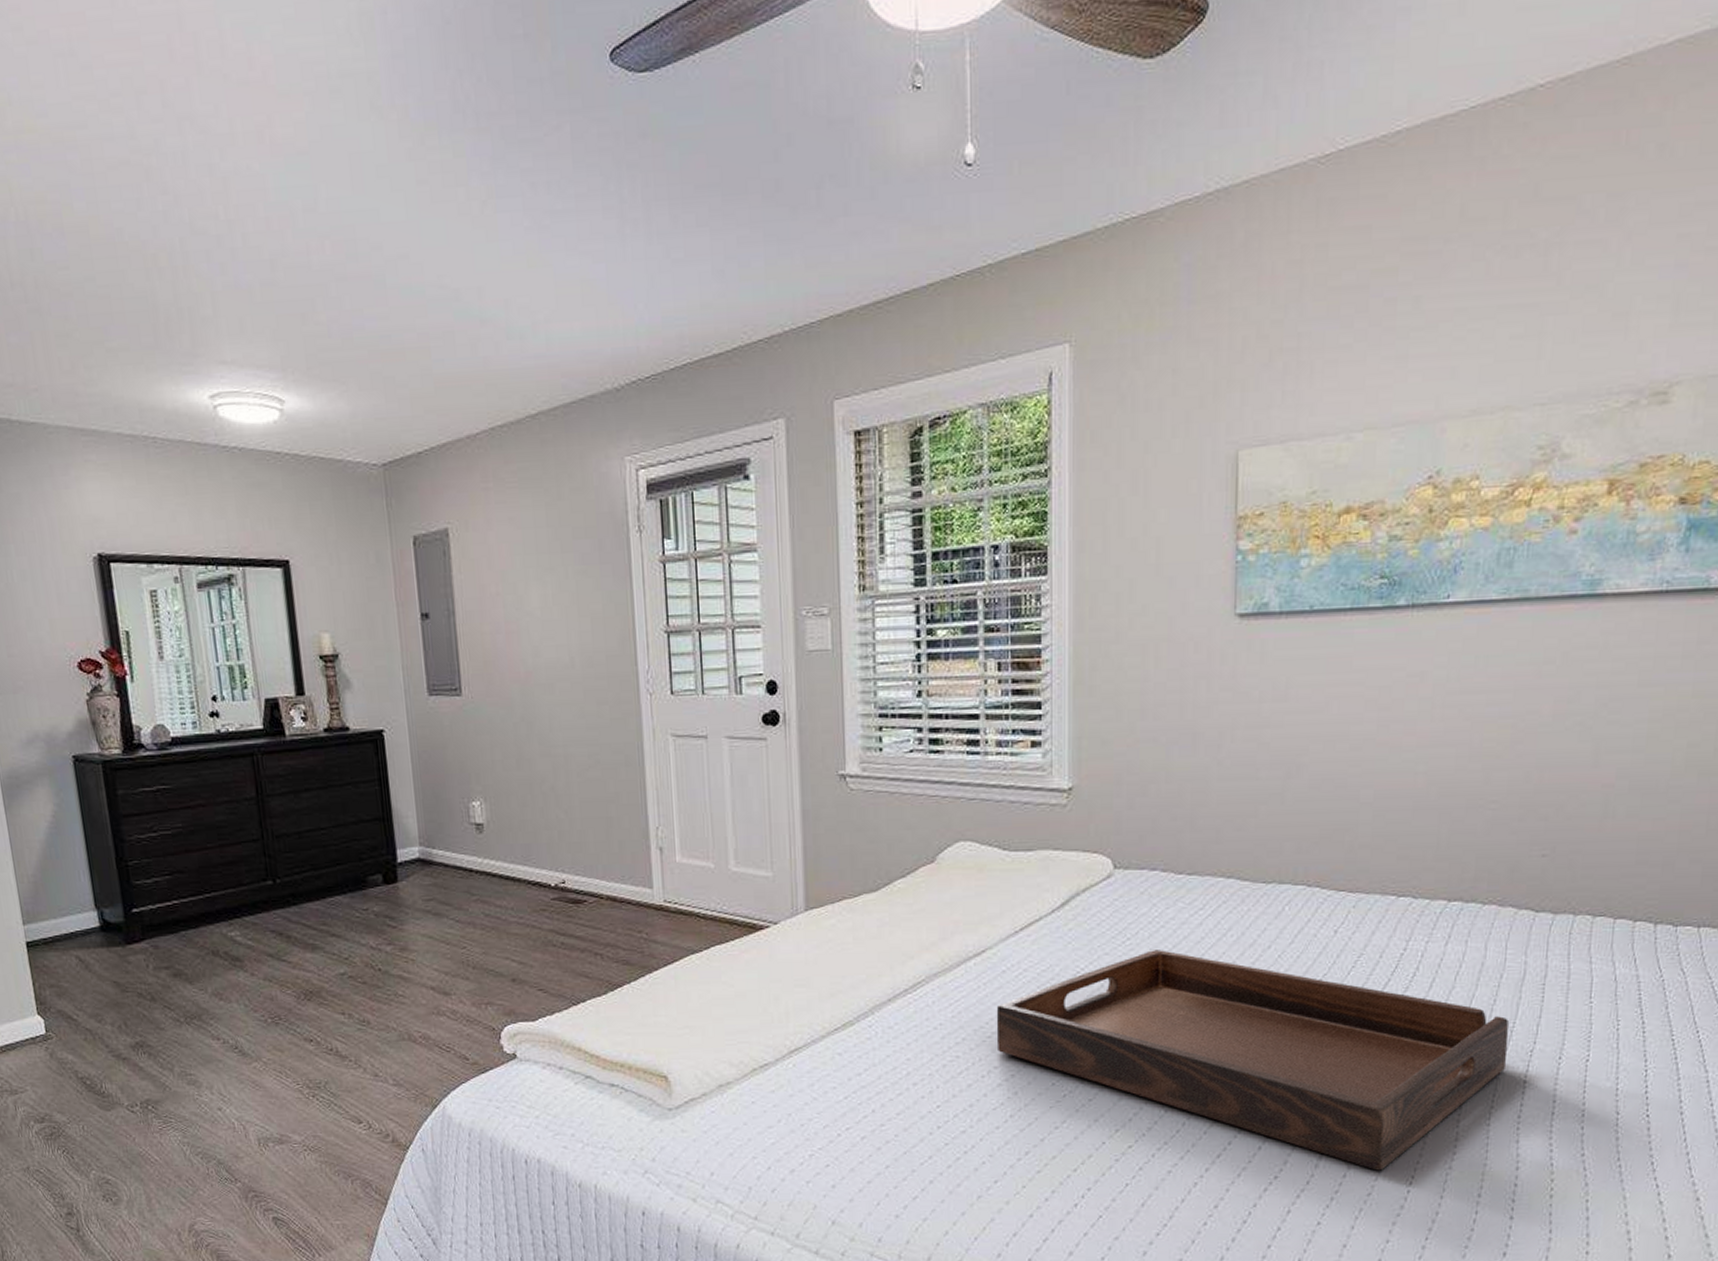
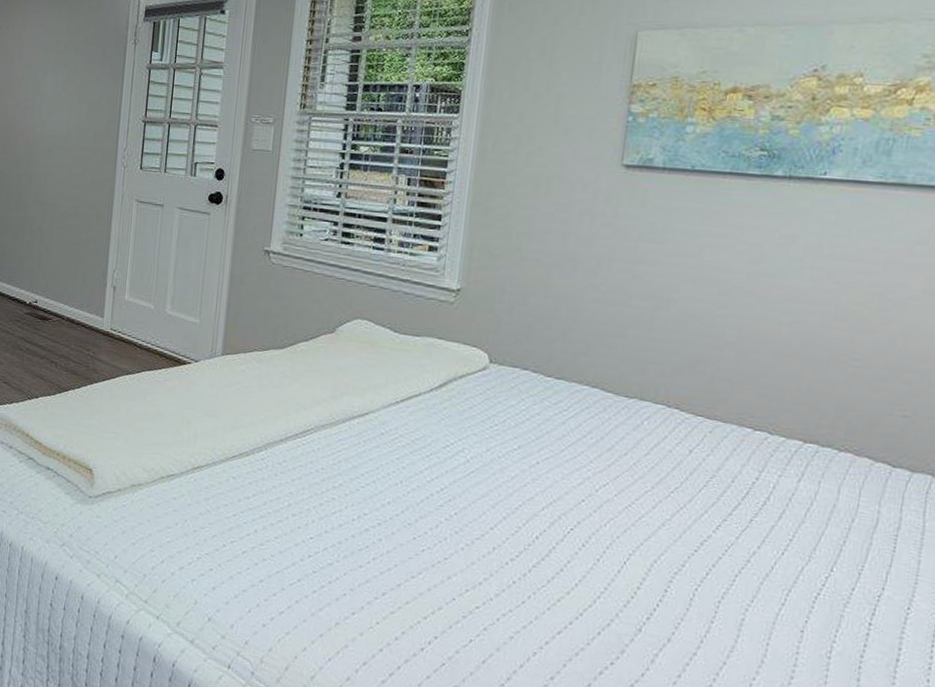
serving tray: present [996,950,1509,1171] -> none [369,438,857,679]

